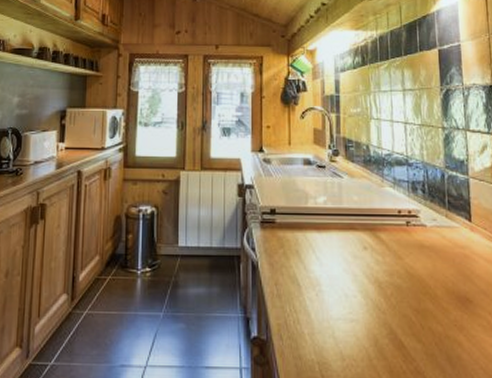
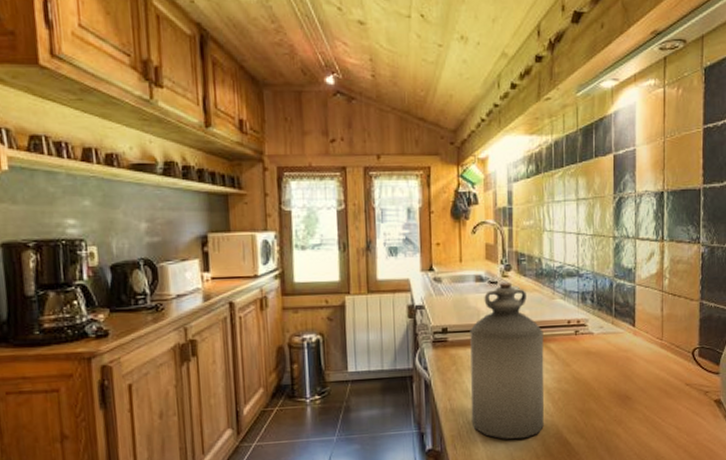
bottle: none [298,167,376,336] -> present [470,282,545,439]

